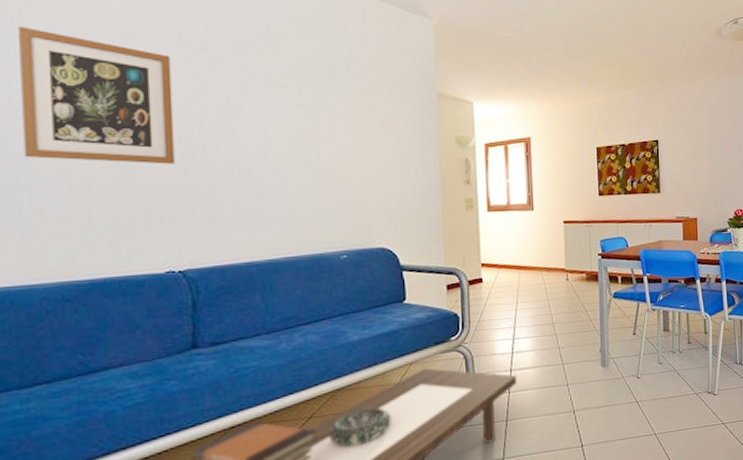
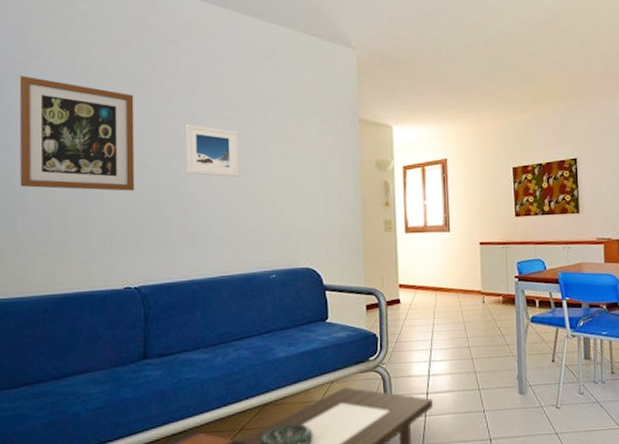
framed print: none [235,91,302,152] -> present [184,124,239,177]

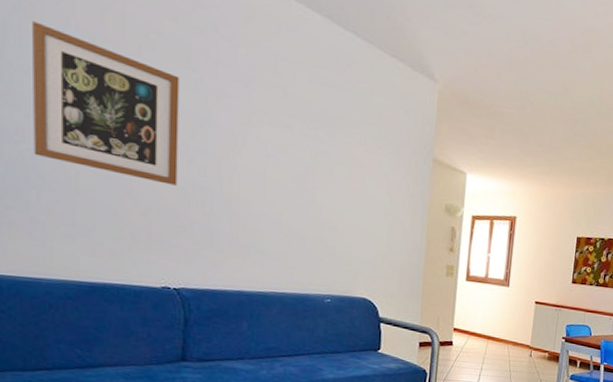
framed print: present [184,124,239,177] -> none [237,124,301,194]

